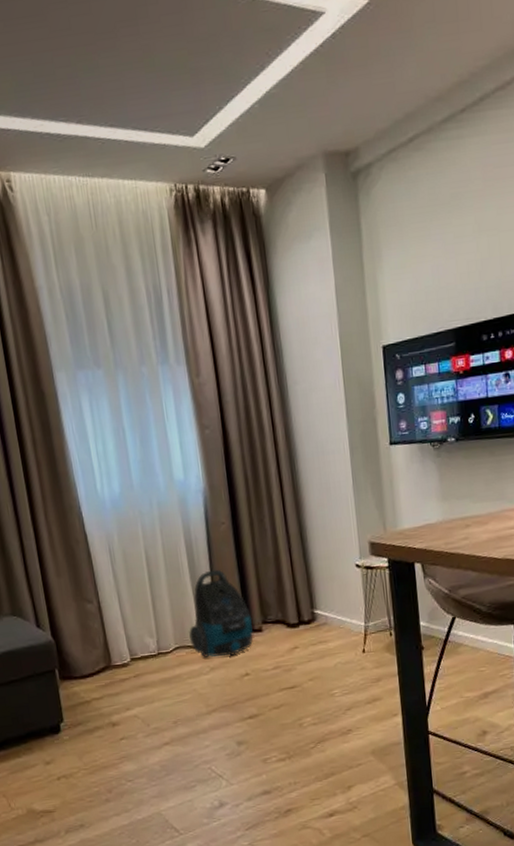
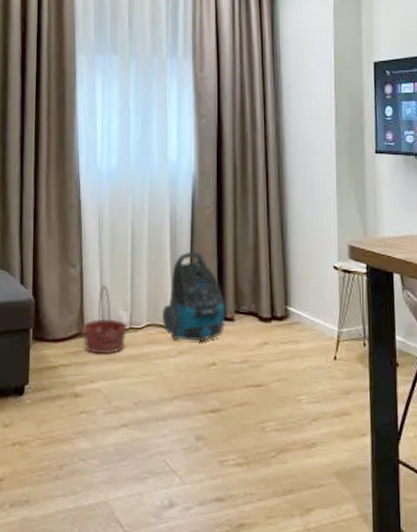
basket: none [109,616,157,683] -> present [81,286,127,354]

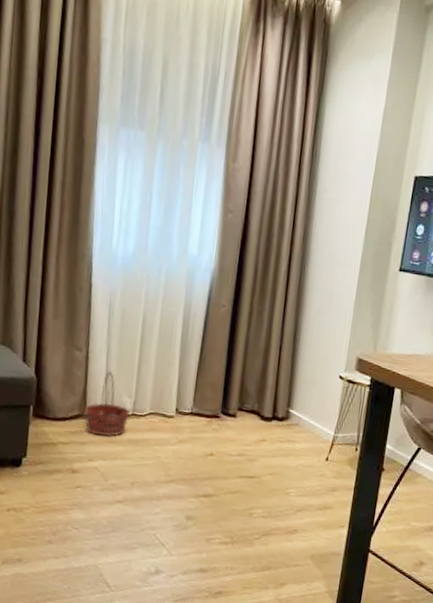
vacuum cleaner: present [161,251,226,342] -> none [164,347,229,434]

